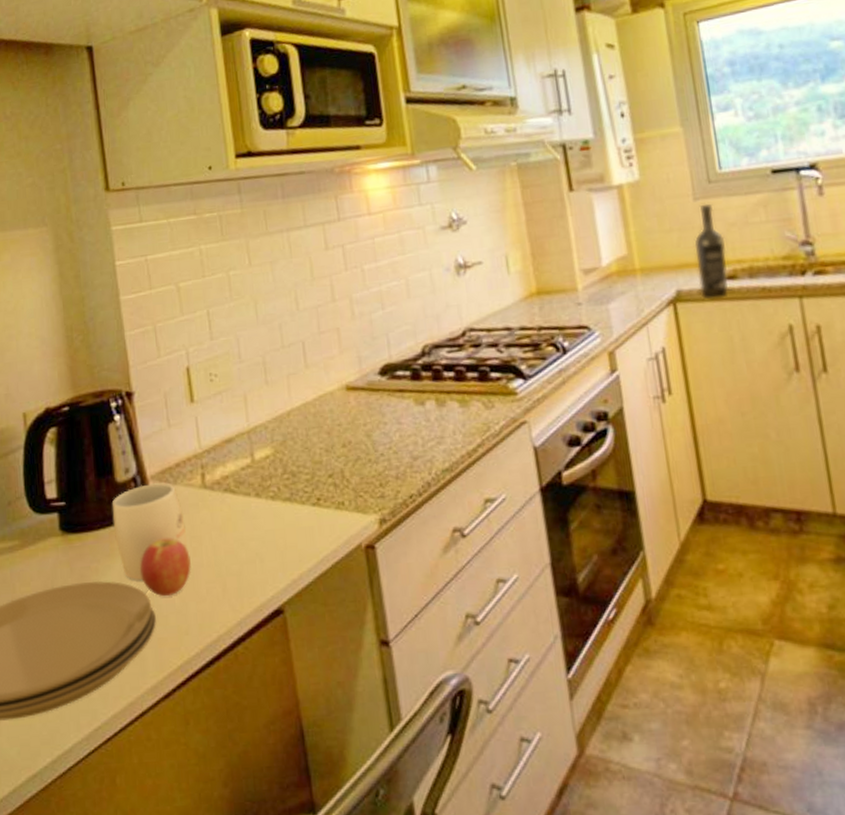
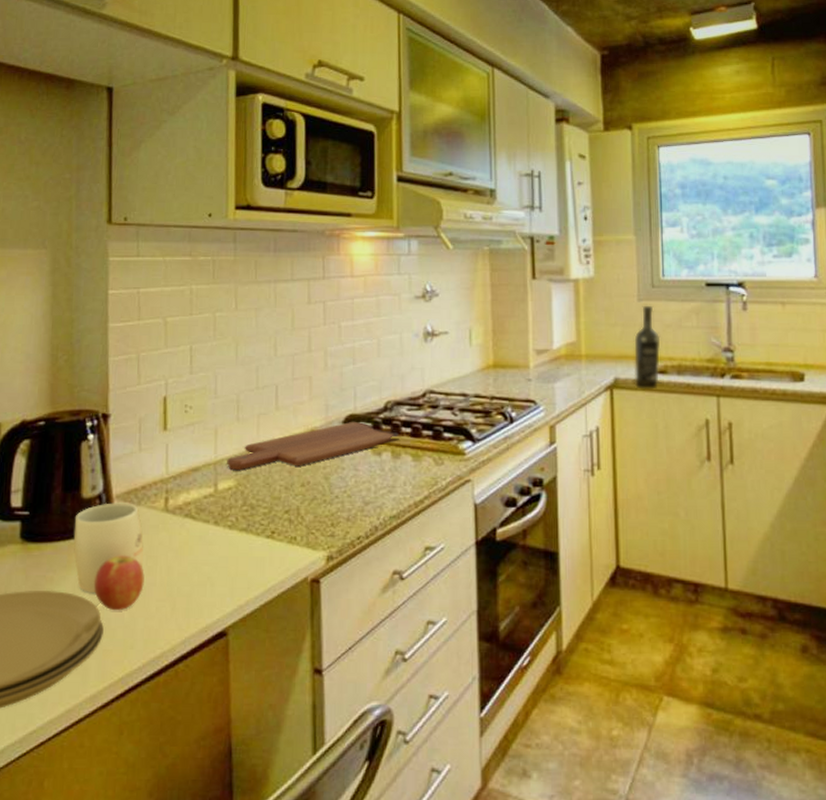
cutting board: none [260,371,443,438] -> present [227,421,401,471]

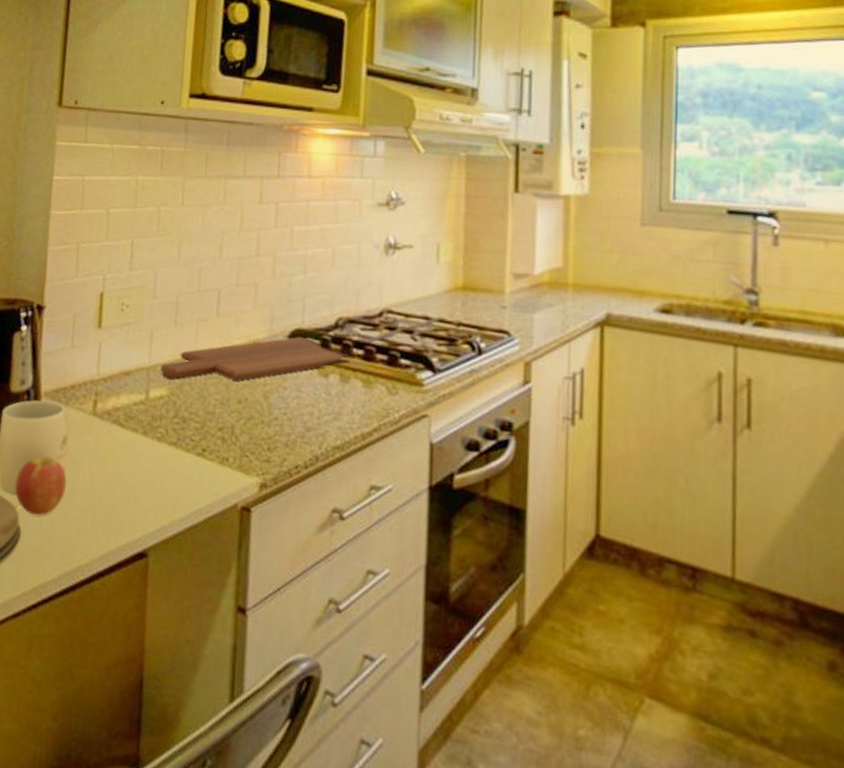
wine bottle: present [634,305,661,390] -> none [630,231,667,331]

